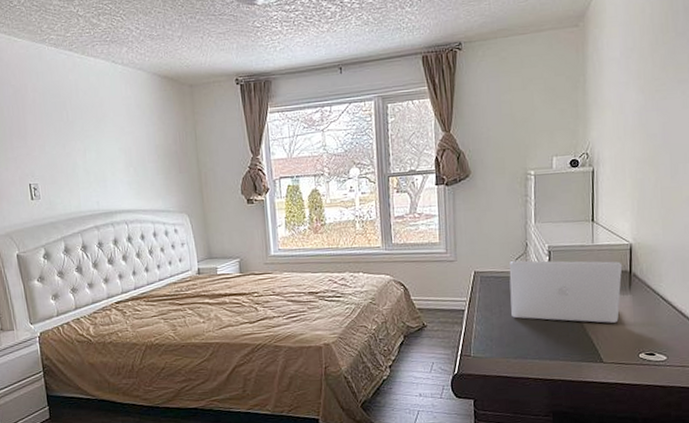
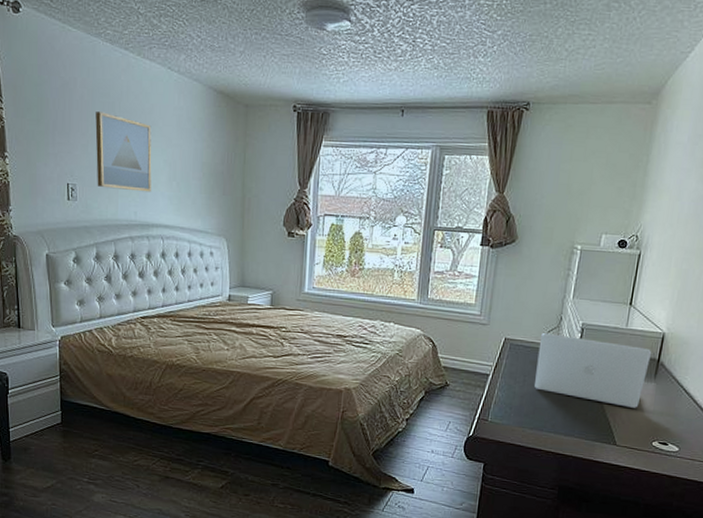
wall art: none [48,112,110,183] -> present [95,111,152,192]

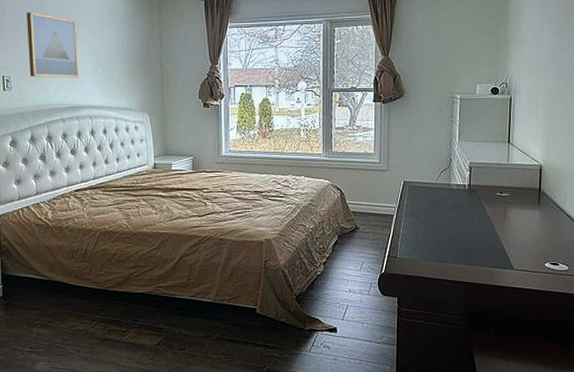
laptop: present [535,333,652,408] -> none [434,174,533,234]

